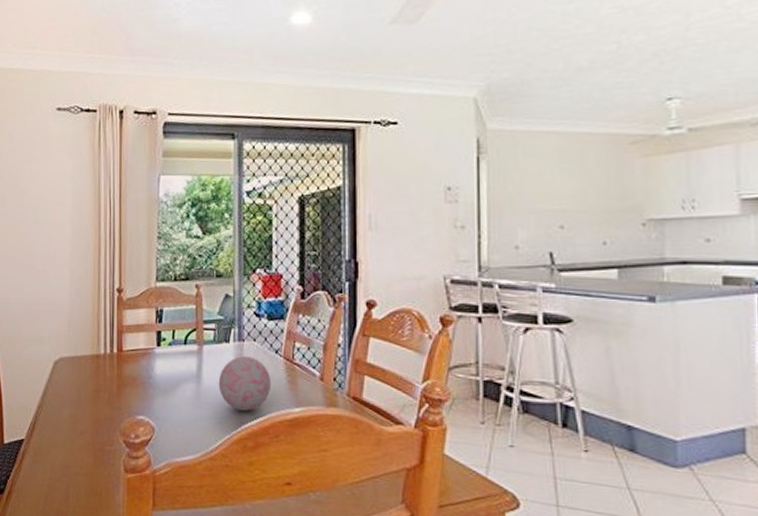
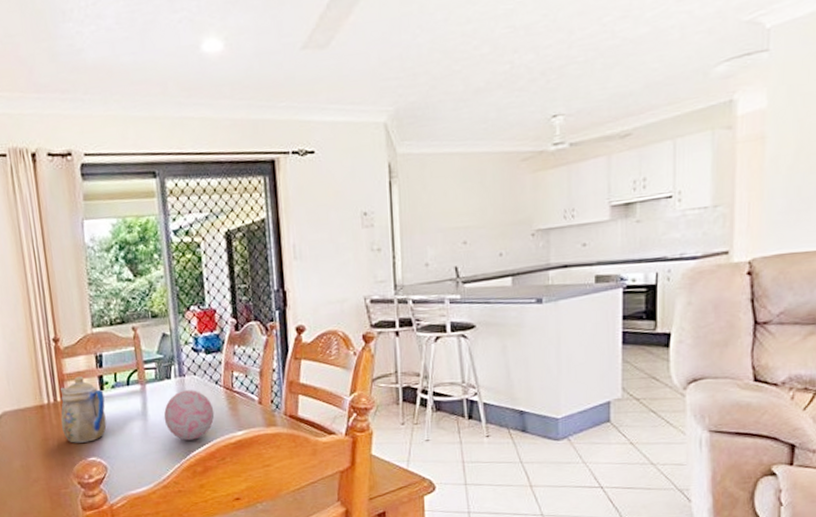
teapot: none [115,330,160,399] -> present [60,376,107,443]

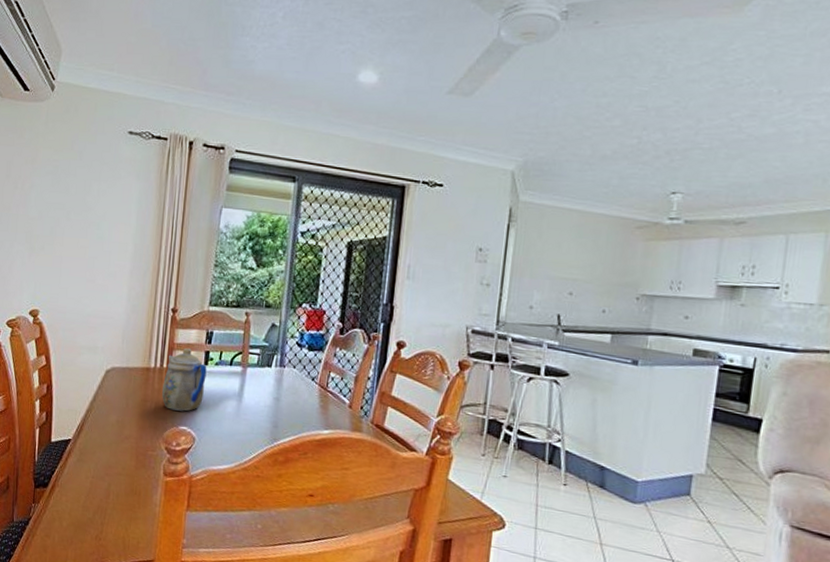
decorative orb: present [163,390,215,441] -> none [257,380,306,430]

